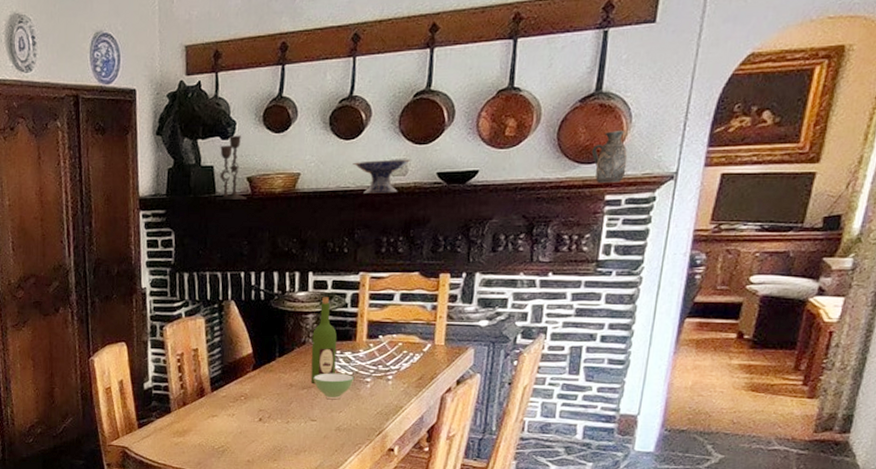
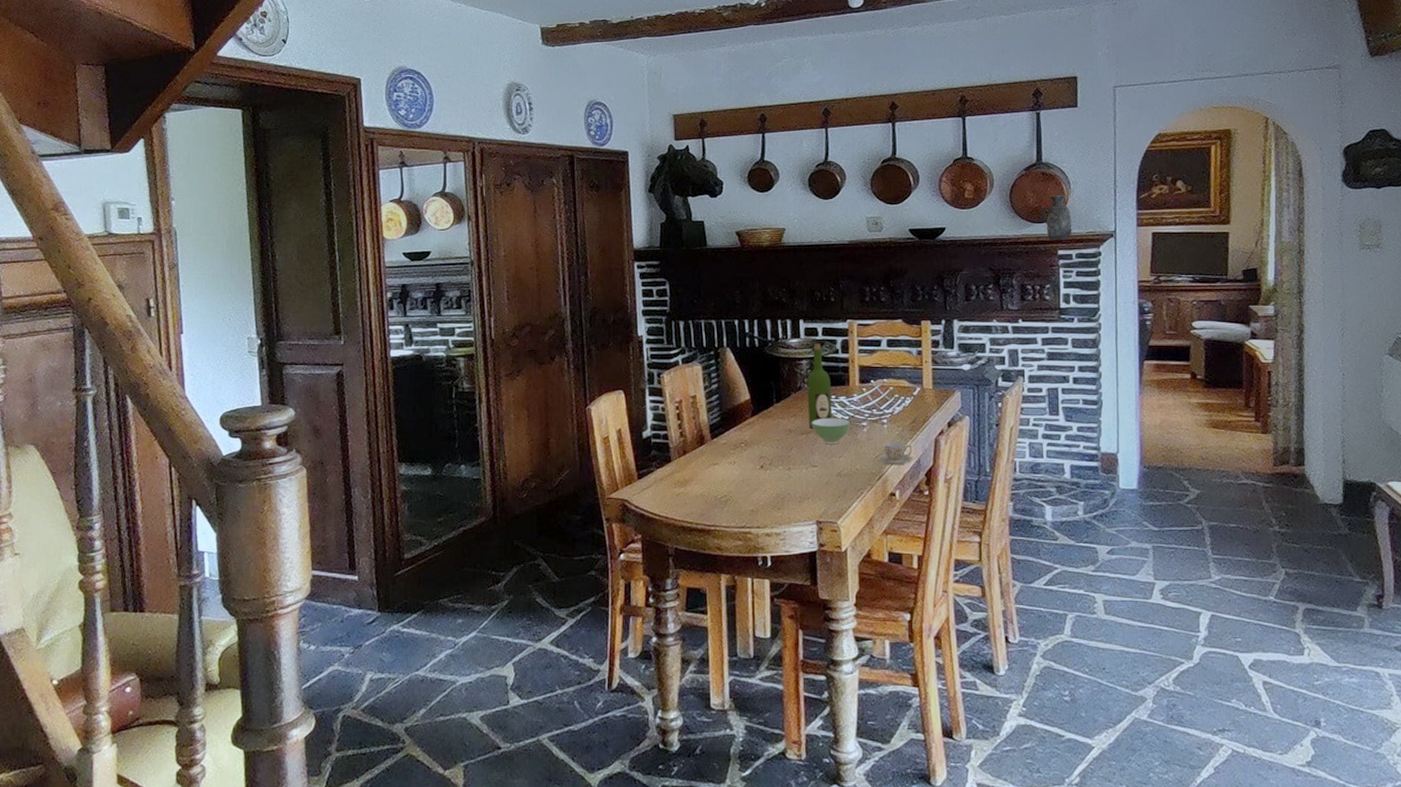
candlestick: present [215,135,246,201] -> none [707,193,736,253]
decorative bowl: present [353,159,411,195] -> none [832,217,885,248]
teacup: none [379,398,417,422] -> present [877,442,914,465]

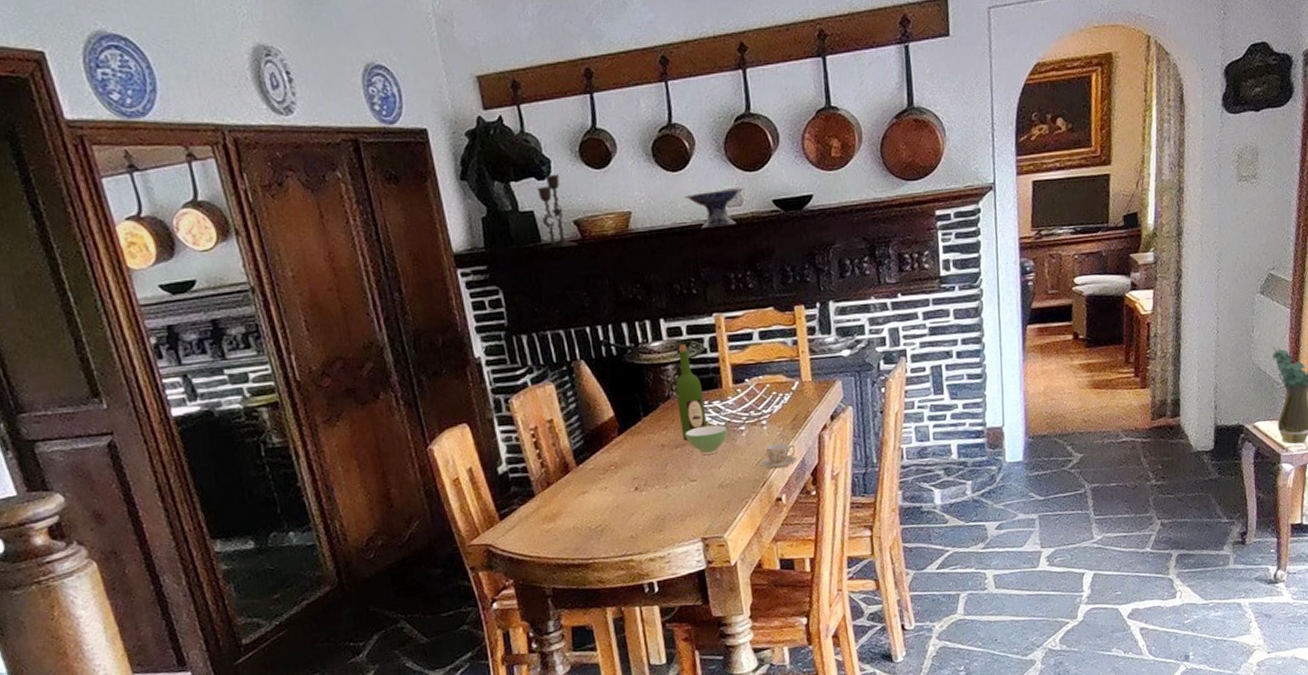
candlestick: none [707,193,736,253] -> present [537,174,577,250]
decorative bowl: none [832,217,885,248] -> present [685,188,744,230]
decorative vase: present [1041,194,1073,240] -> none [915,144,950,199]

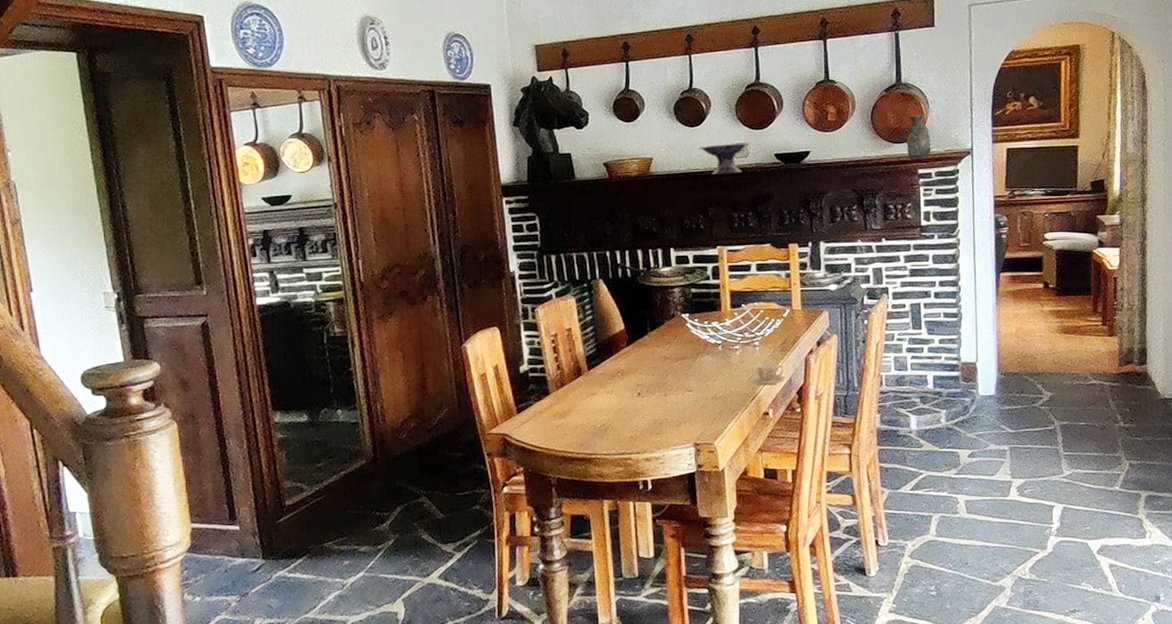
candlestick: present [537,174,577,250] -> none [575,125,605,185]
wine bottle: present [675,344,707,441] -> none [680,271,705,356]
bowl: present [685,424,728,456] -> none [685,342,724,369]
decorative vase: none [915,144,950,199] -> present [901,114,932,159]

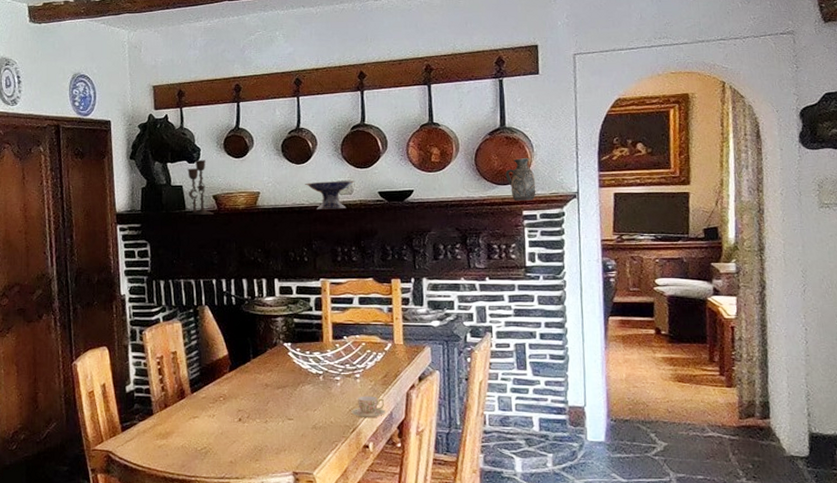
candlestick: none [575,125,605,185] -> present [185,160,214,216]

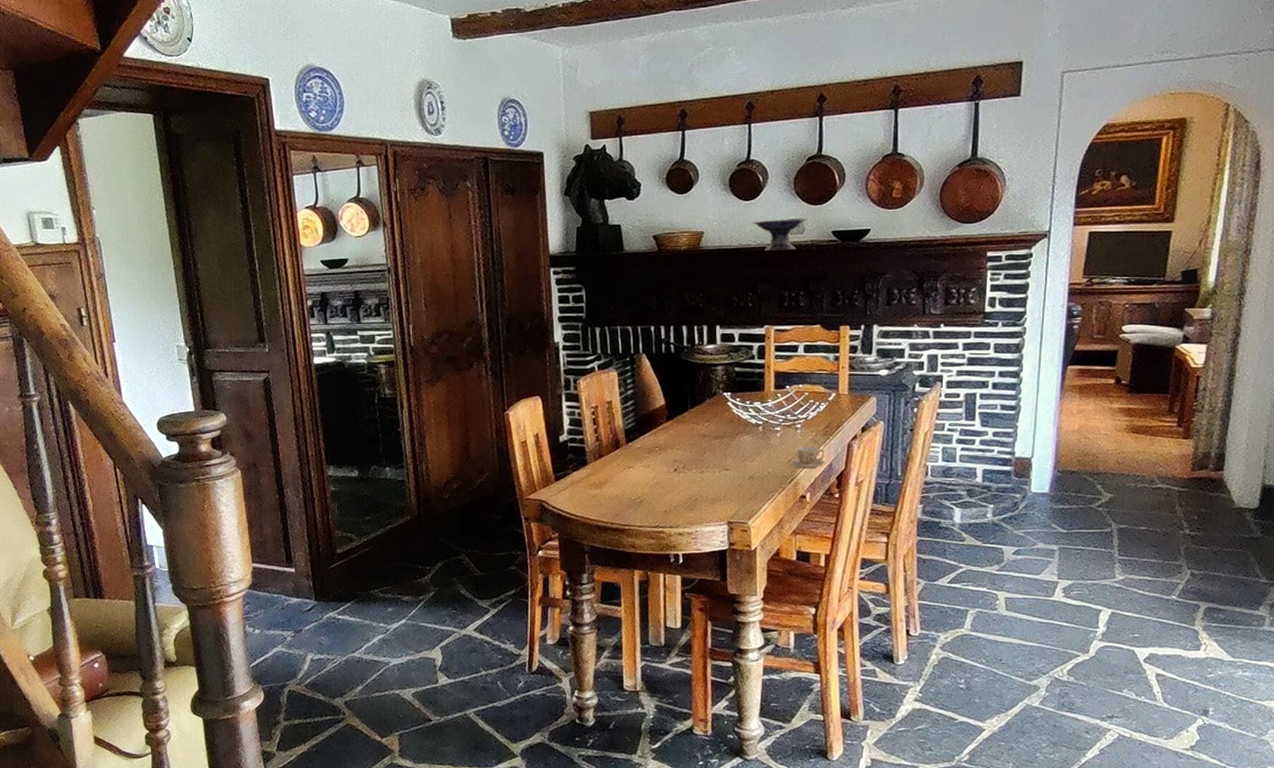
candlestick: present [185,160,214,216] -> none [623,196,653,258]
decorative vase: present [505,157,536,201] -> none [972,192,1005,241]

